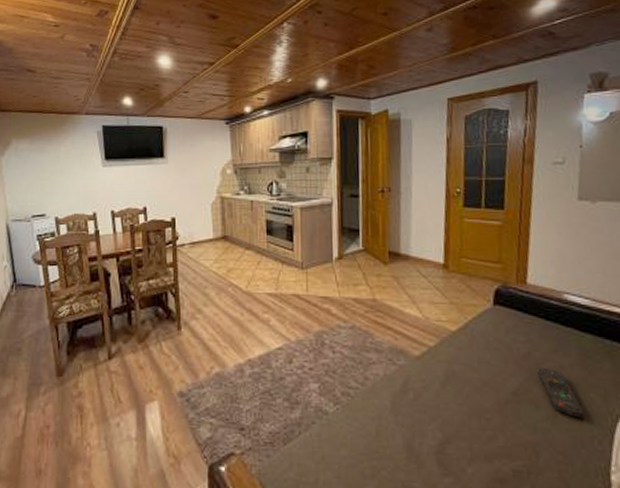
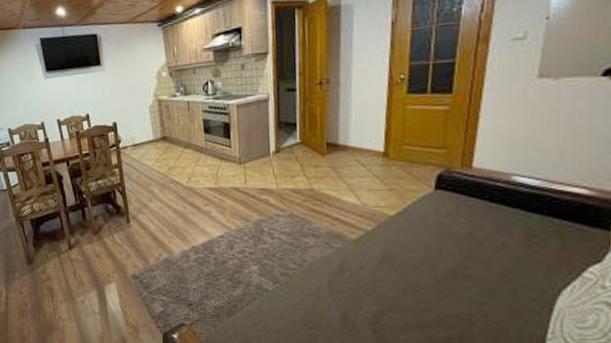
remote control: present [537,367,585,418] -> none [477,246,524,292]

